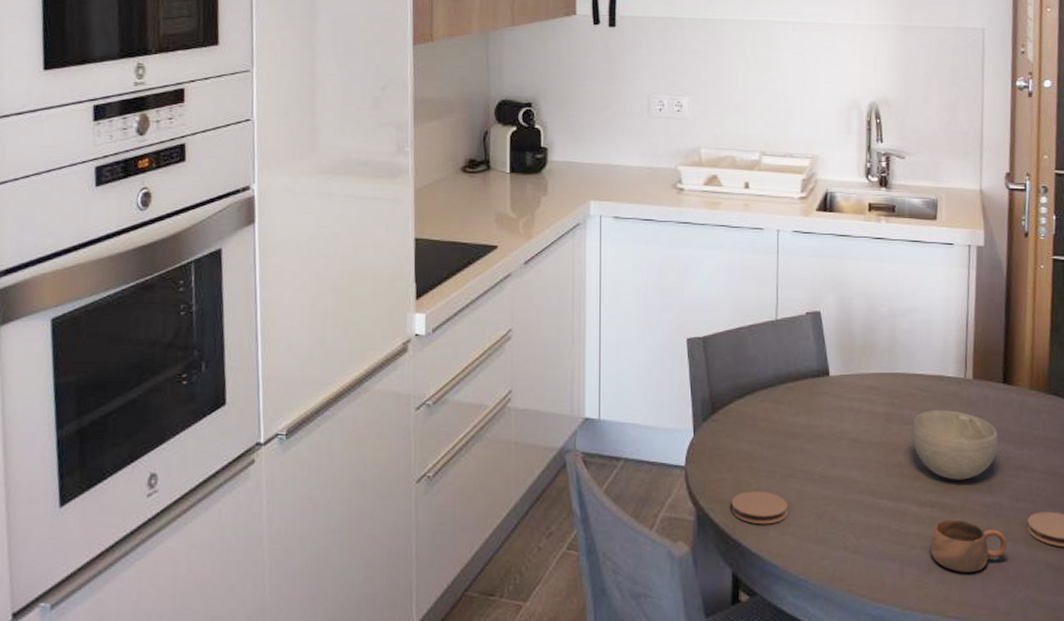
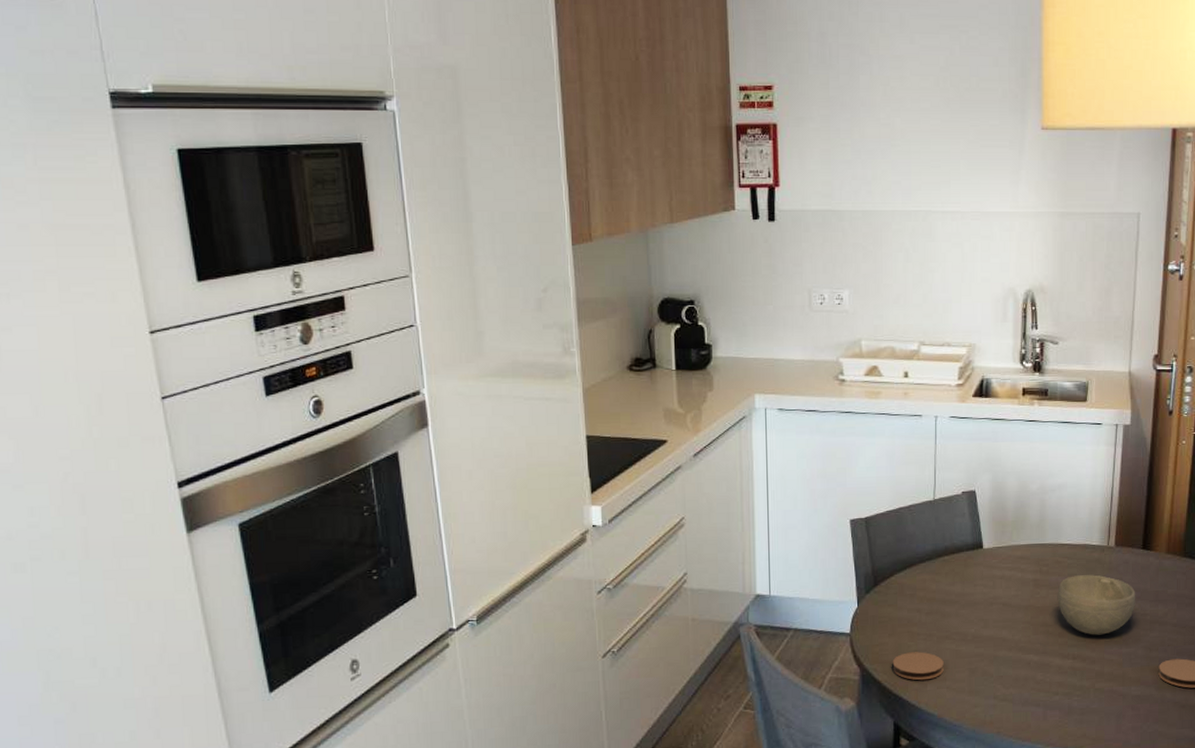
cup: present [930,519,1008,572] -> none [1071,668,1140,713]

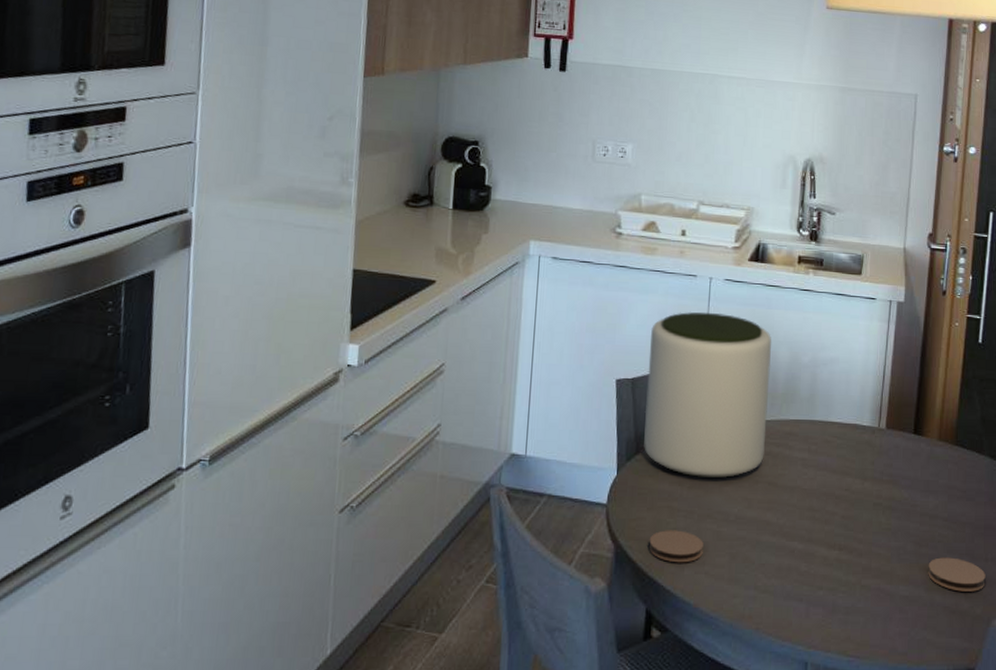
plant pot: none [880,450,1000,604] -> present [644,312,772,479]
bowl: present [1057,575,1136,635] -> none [825,457,906,525]

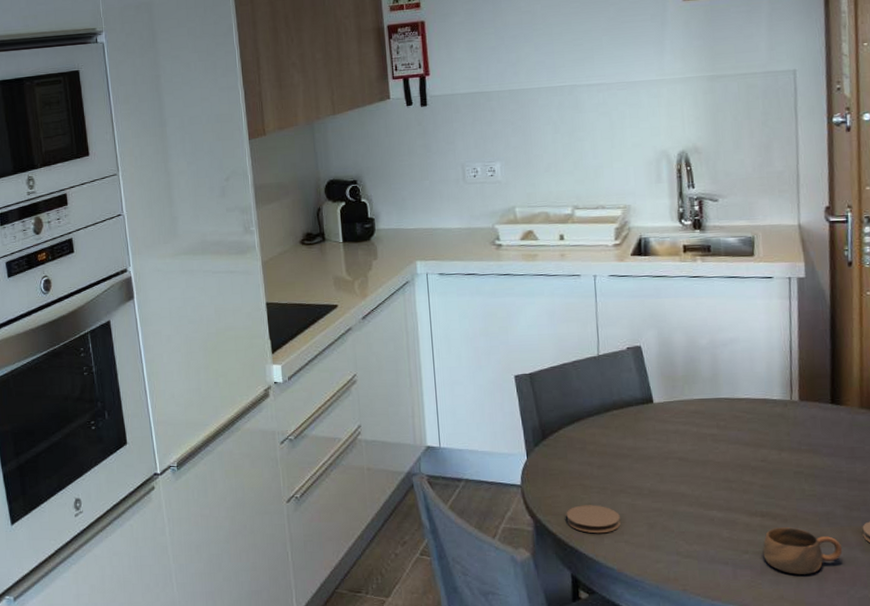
plant pot: present [644,312,772,479] -> none [542,307,671,458]
cup: none [836,562,909,614] -> present [762,527,843,574]

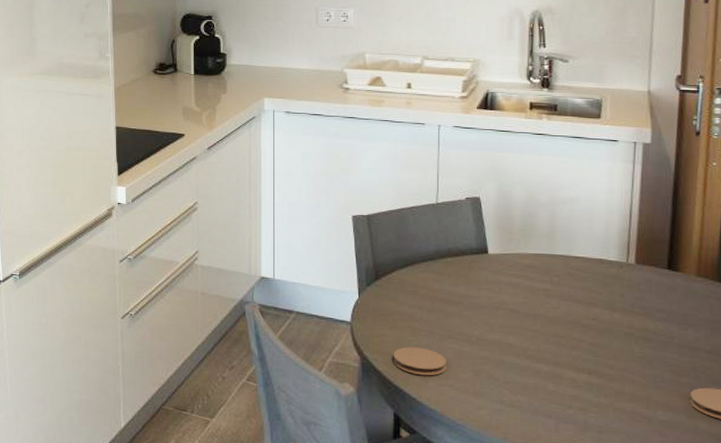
cup: present [762,527,843,574] -> none [587,386,668,435]

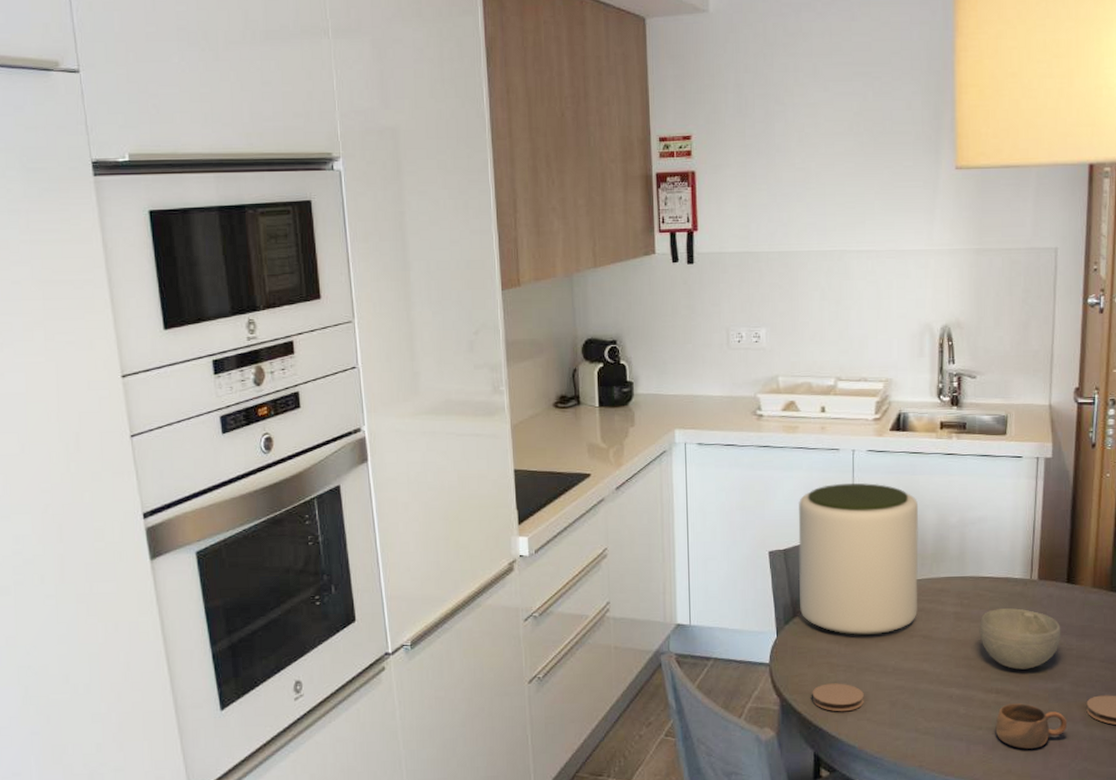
plant pot: none [381,156,507,304] -> present [798,483,919,636]
bowl: none [570,289,661,353] -> present [979,608,1061,670]
cup: none [587,386,668,435] -> present [995,703,1068,749]

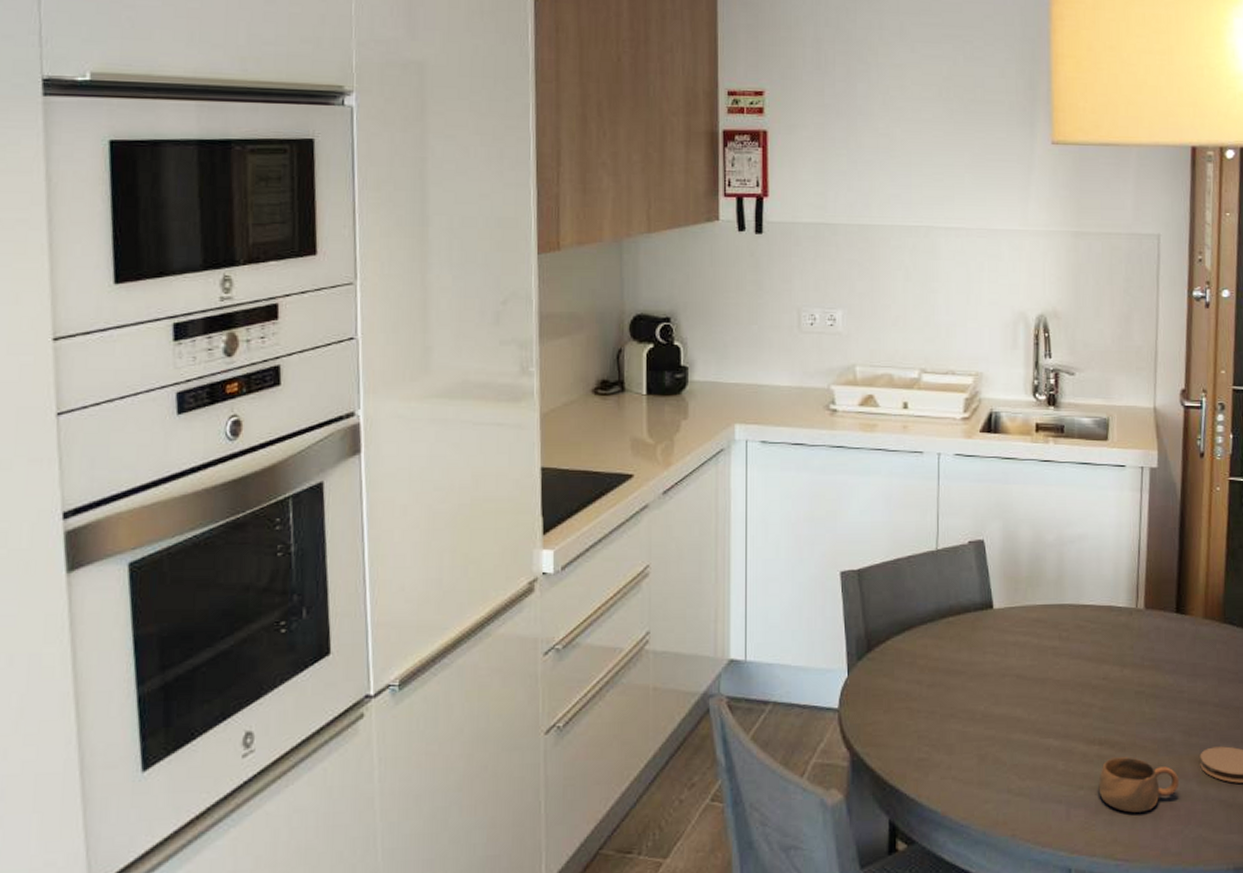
plant pot: present [798,483,919,636] -> none [874,493,1012,675]
coaster: present [812,683,864,712] -> none [888,733,948,769]
bowl: present [979,608,1061,670] -> none [1079,642,1171,716]

